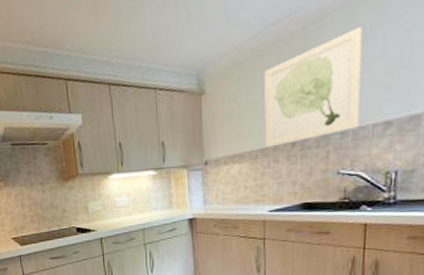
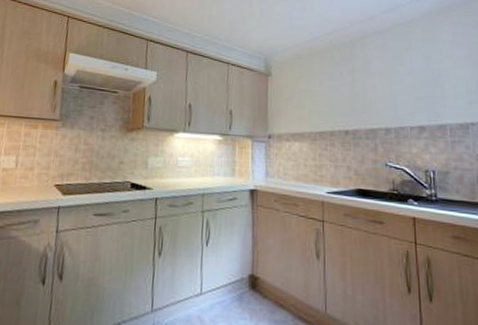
wall art: present [263,27,363,148] -> none [320,50,399,132]

